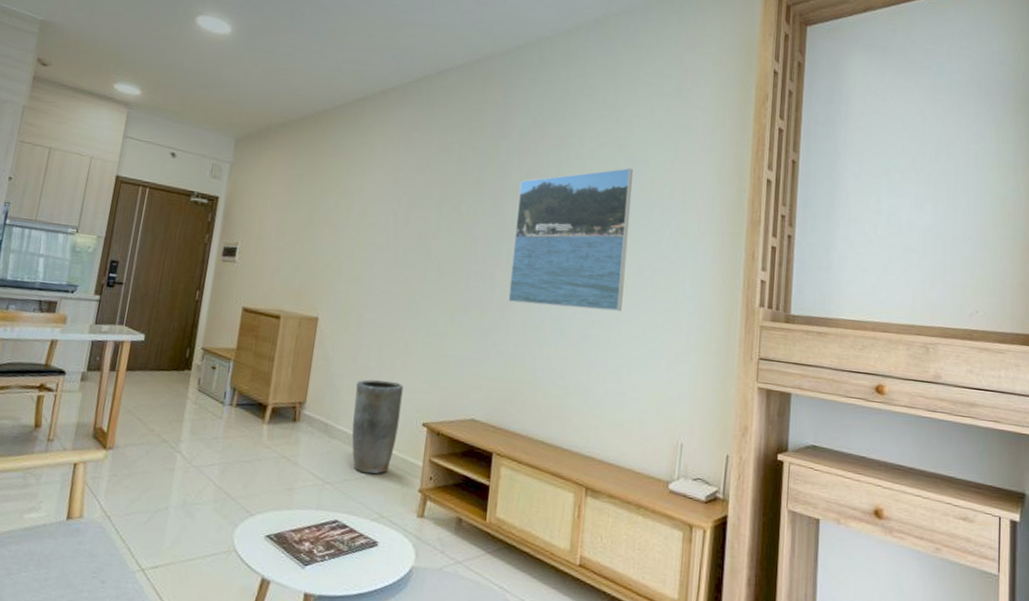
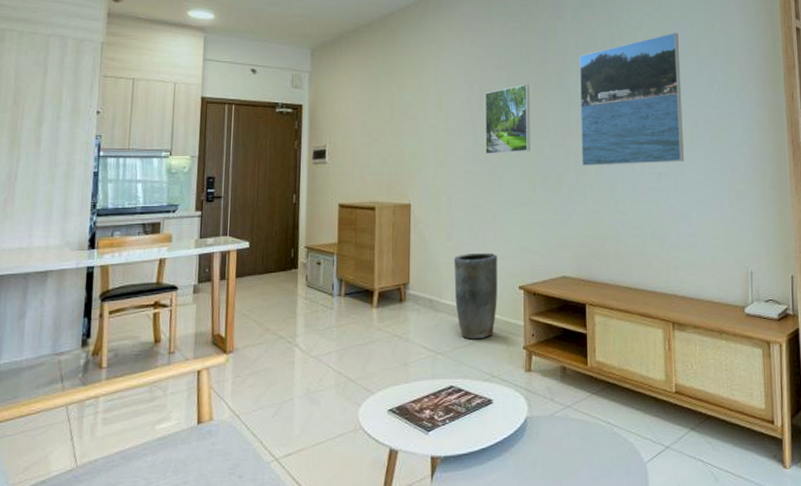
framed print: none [405,204,462,278] -> present [484,84,531,154]

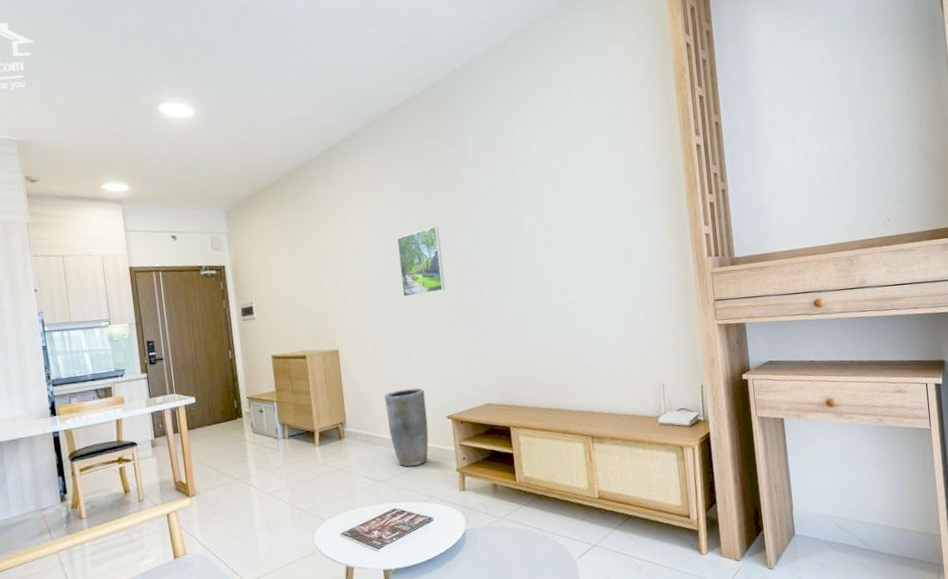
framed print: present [579,32,684,167] -> none [484,160,593,301]

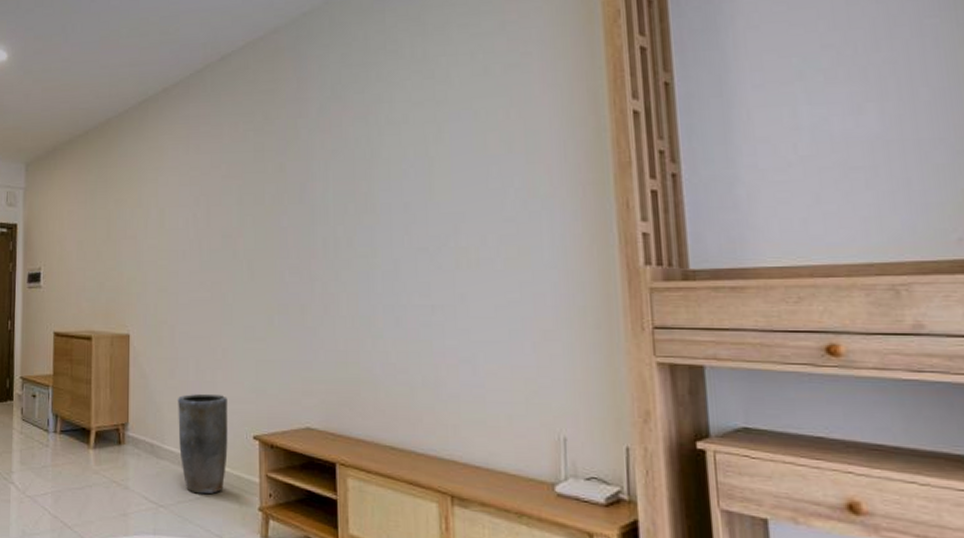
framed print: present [396,226,446,297] -> none [212,196,267,279]

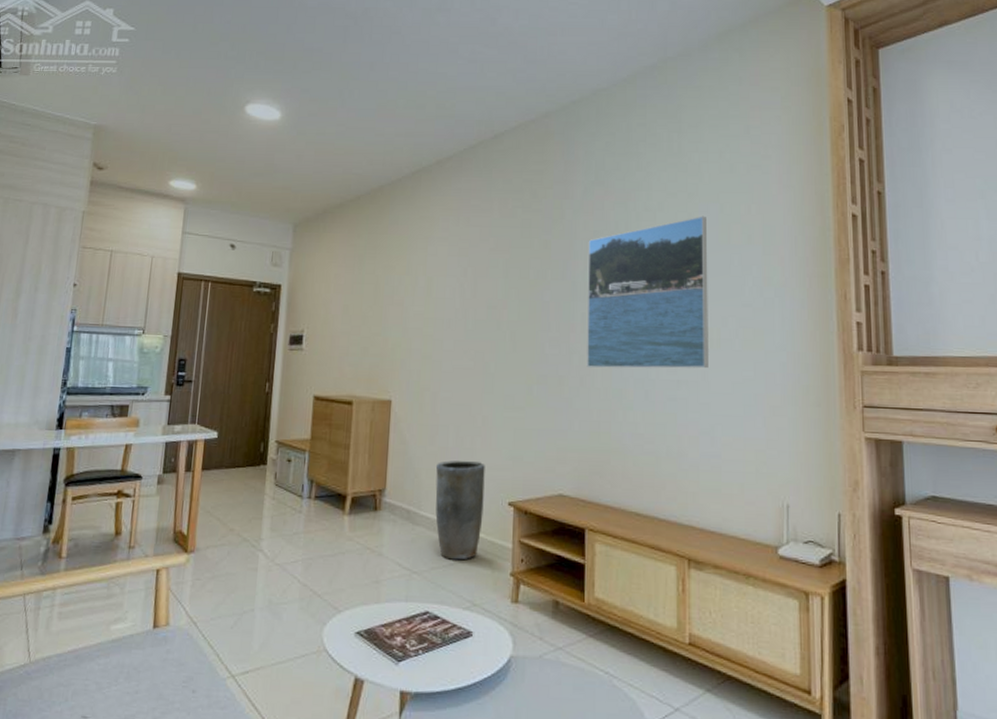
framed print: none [326,125,467,296] -> present [587,215,708,369]

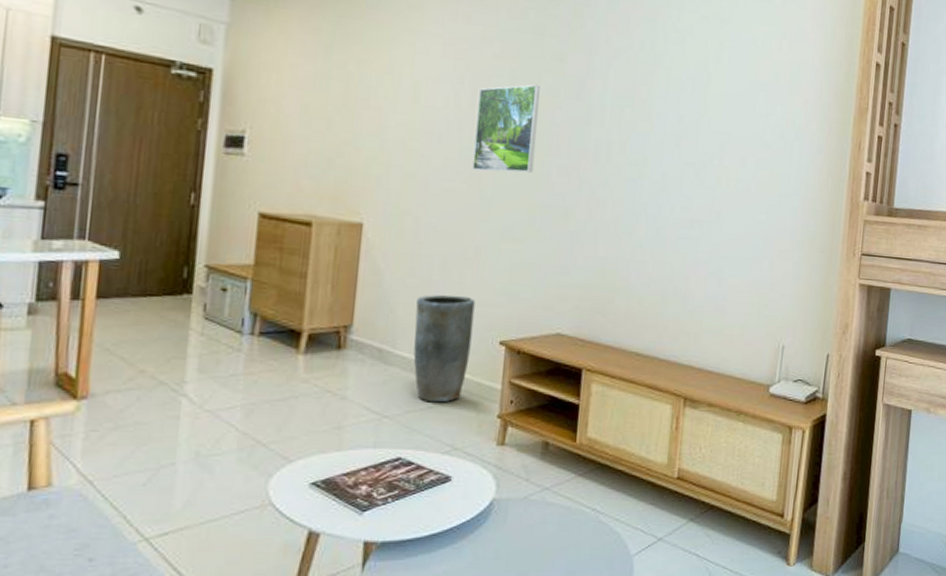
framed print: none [477,270,530,349] -> present [472,84,540,173]
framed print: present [587,215,708,369] -> none [597,45,737,209]

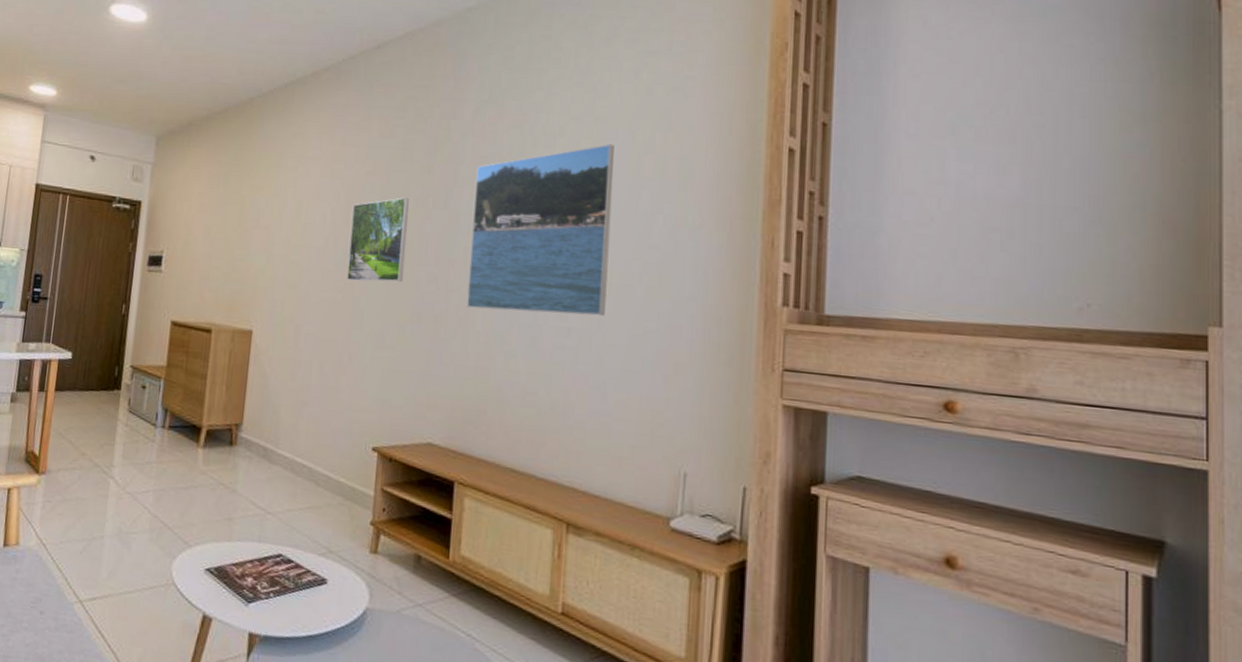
vase: present [413,295,475,403] -> none [293,398,350,504]
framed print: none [597,45,737,209] -> present [466,143,614,317]

